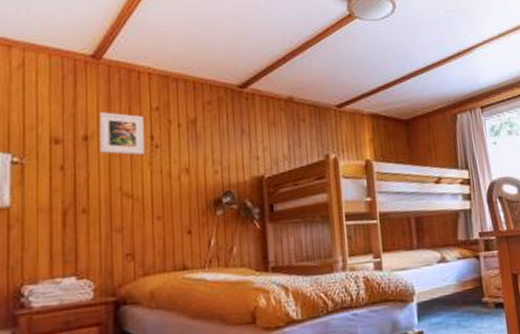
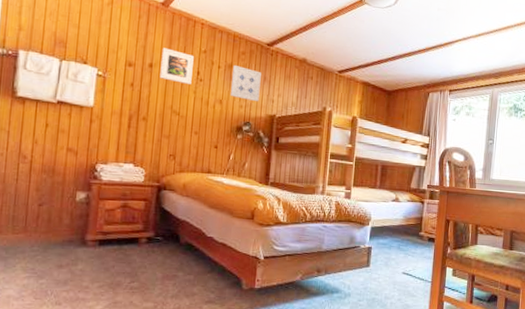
wall art: none [198,119,239,163] -> present [231,64,261,102]

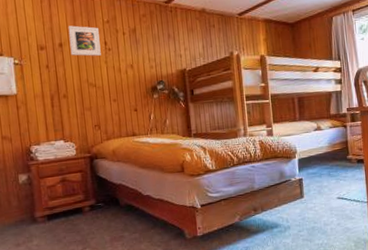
wall art: present [231,64,261,102] -> none [137,28,167,60]

